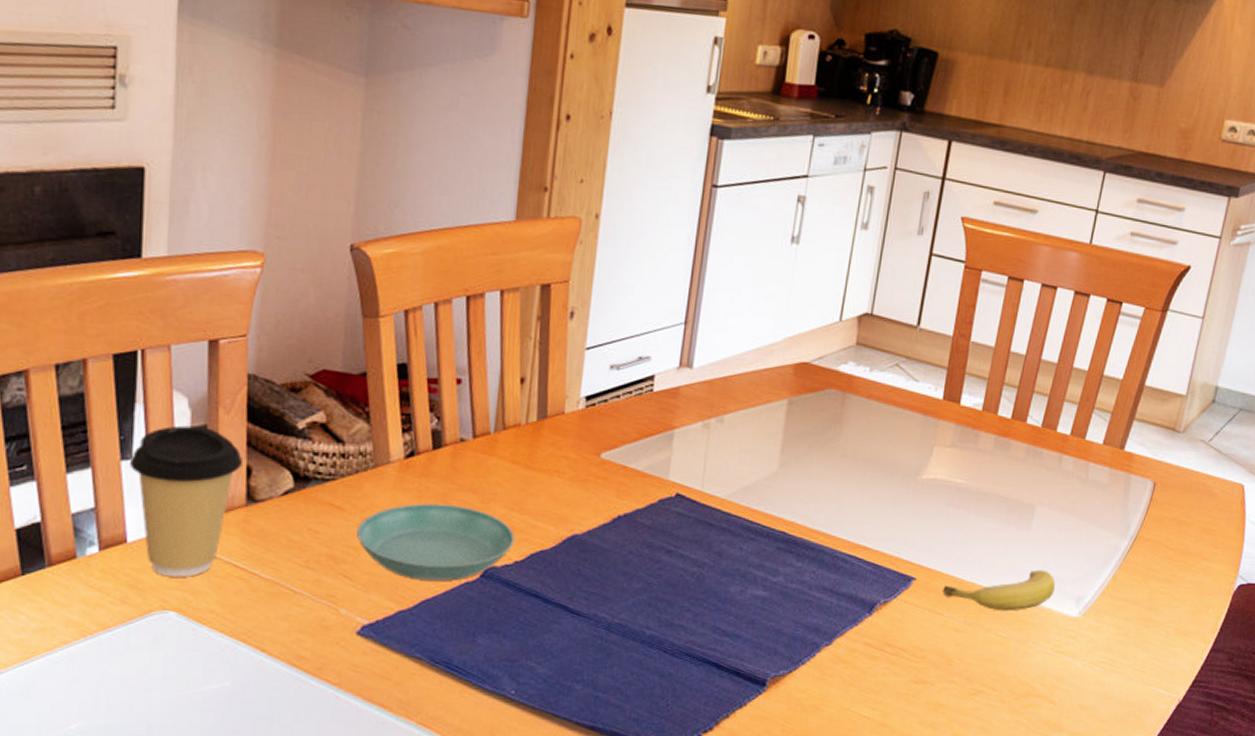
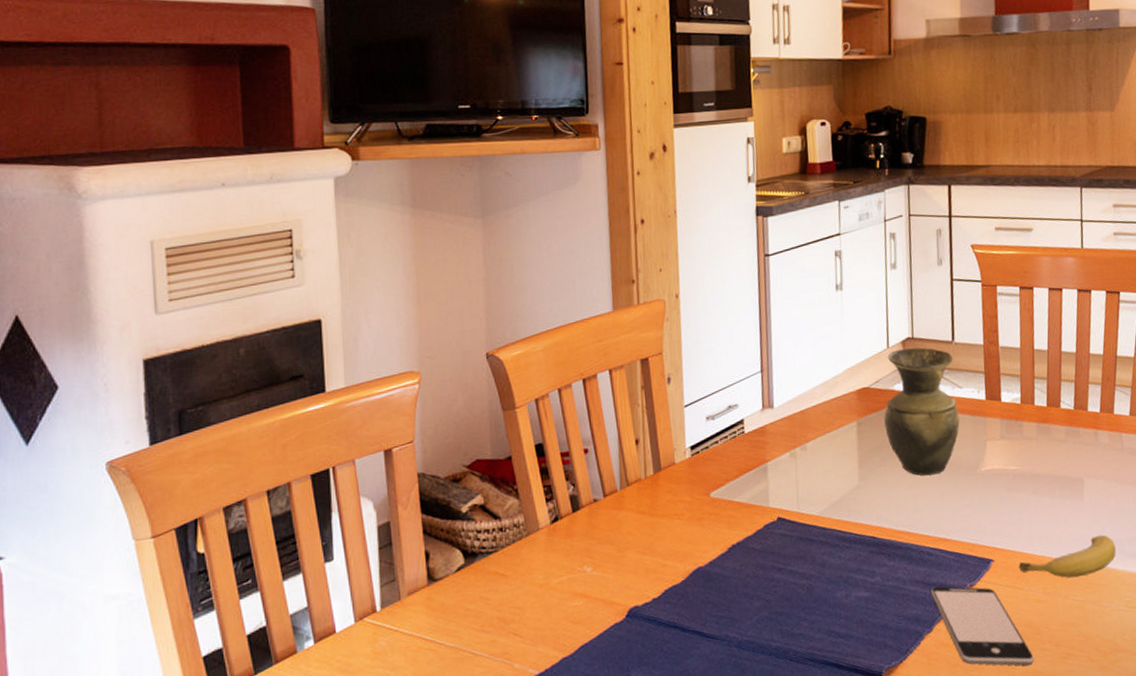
coffee cup: present [130,425,244,577] -> none [332,523,422,658]
saucer: present [357,503,515,582] -> none [520,557,650,628]
vase: none [819,325,915,474] -> present [884,347,960,476]
smartphone: none [837,596,940,697] -> present [930,586,1034,666]

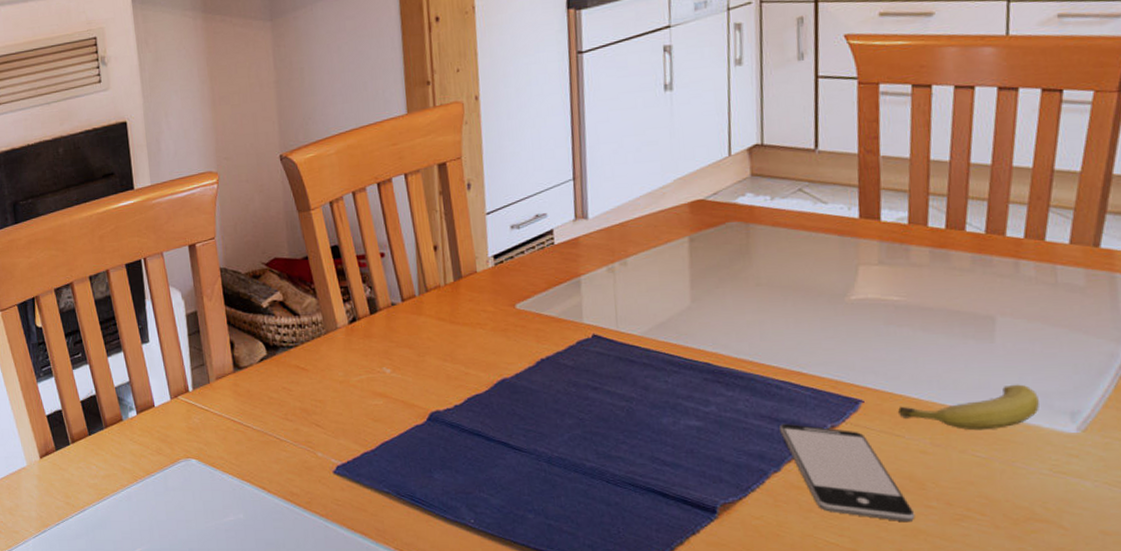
vase: present [884,347,960,476] -> none [723,156,823,301]

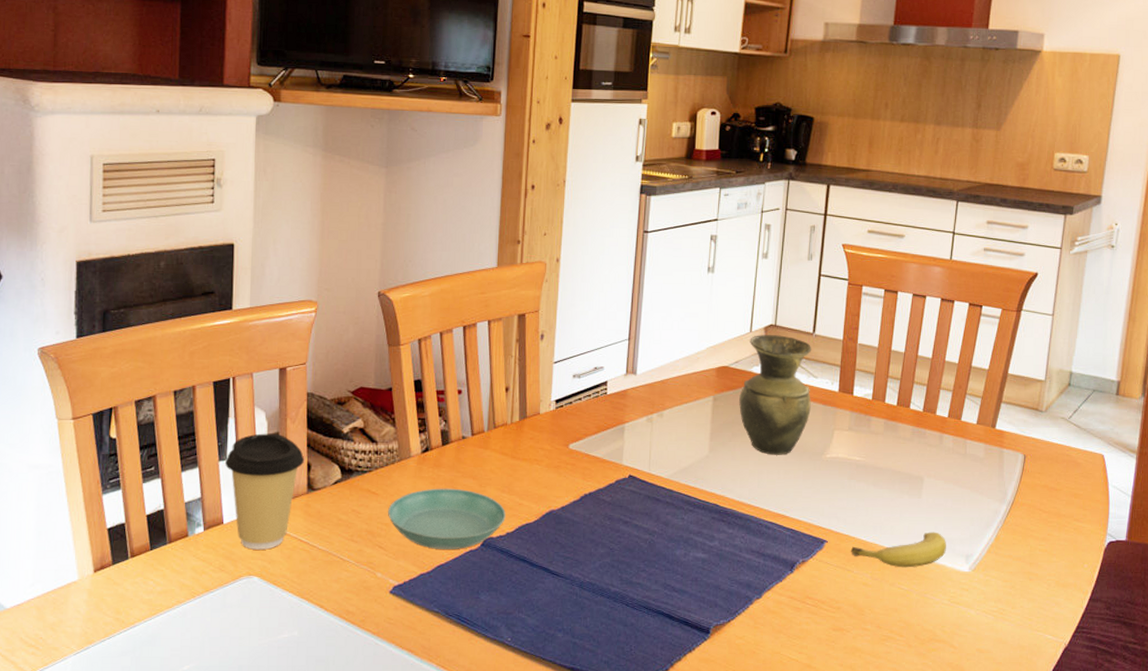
coffee cup: none [148,312,227,432] -> present [225,433,305,550]
saucer: none [320,359,452,427] -> present [388,488,506,550]
vase: none [723,156,823,301] -> present [739,335,812,455]
smartphone: present [778,423,915,523] -> none [763,557,855,642]

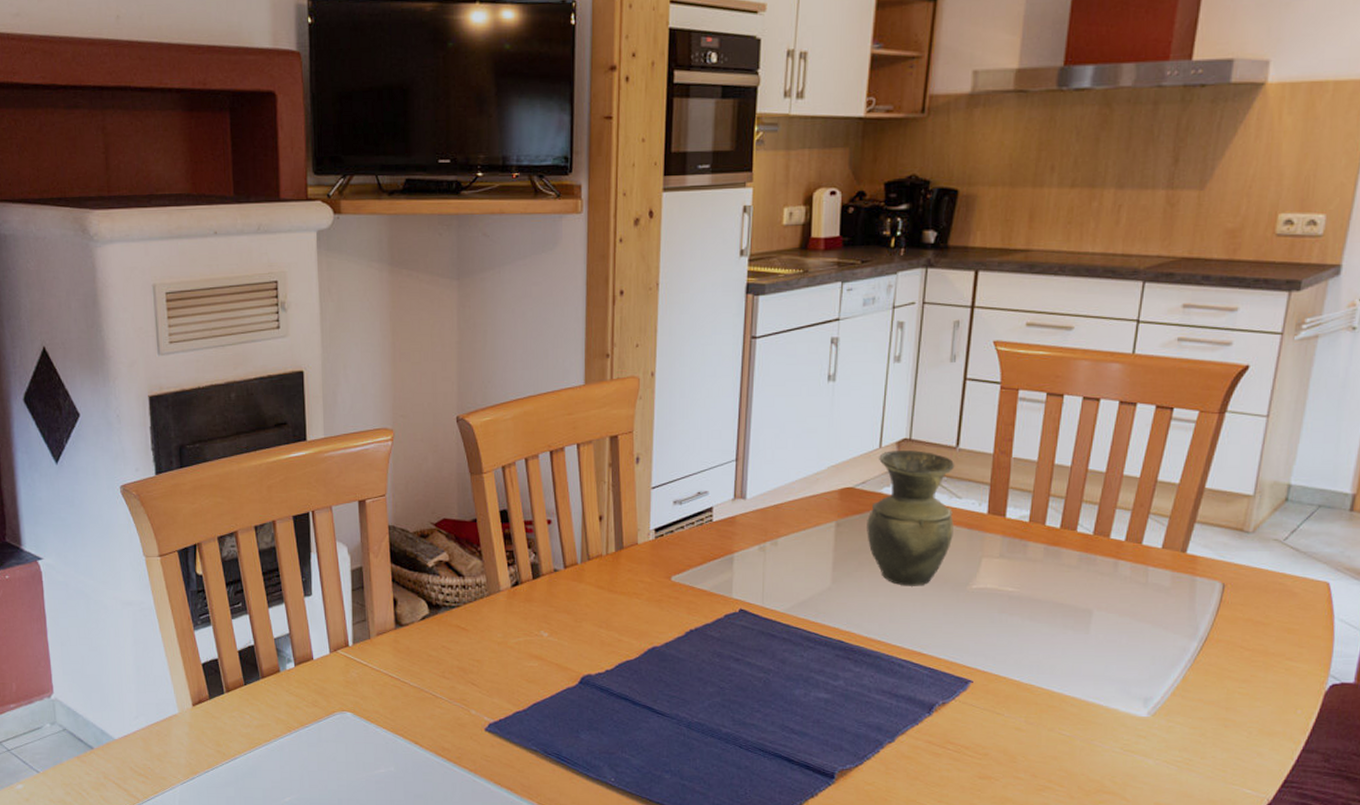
coffee cup: present [225,433,305,550] -> none [311,568,391,686]
saucer: present [388,488,506,550] -> none [479,623,604,688]
fruit: present [851,532,946,568] -> none [1001,671,1120,712]

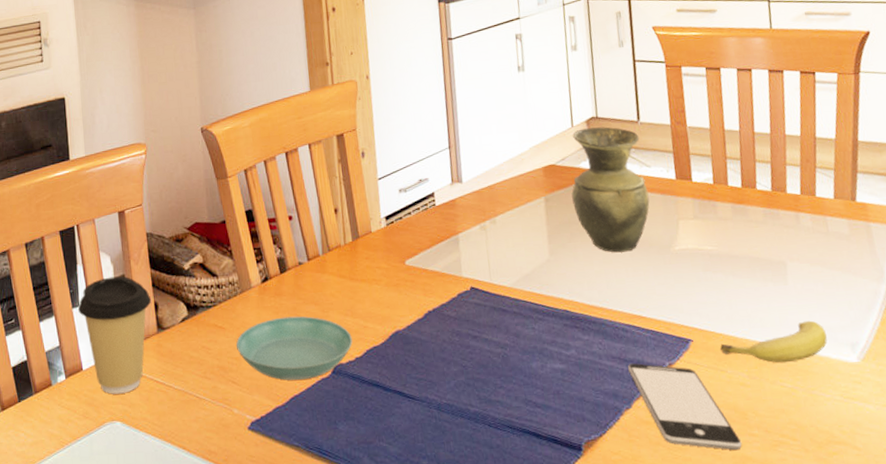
coffee cup: none [311,568,391,686] -> present [78,276,152,394]
saucer: none [479,623,604,688] -> present [236,316,353,381]
smartphone: none [896,698,1005,791] -> present [627,363,742,451]
fruit: none [1001,671,1120,712] -> present [720,320,828,363]

